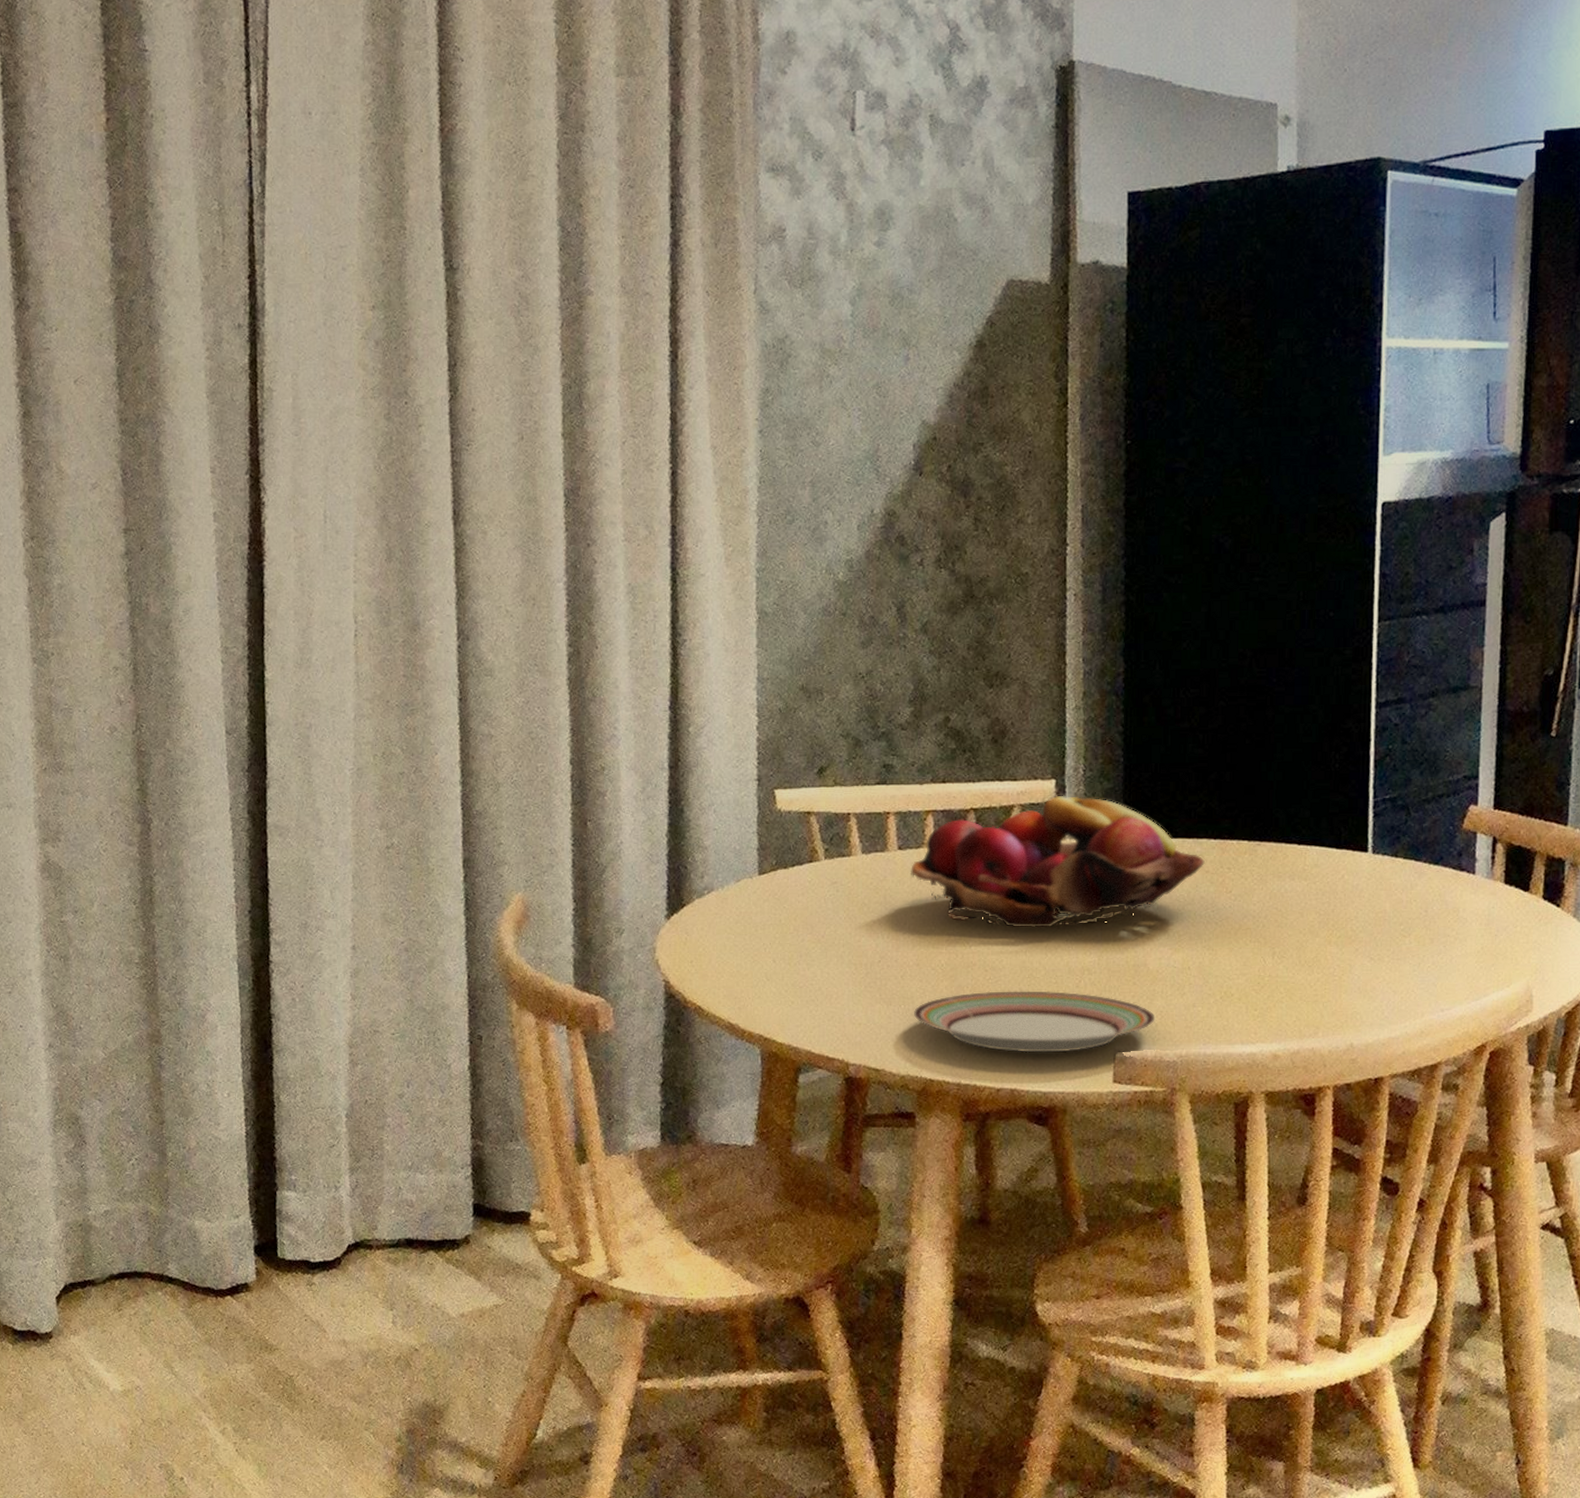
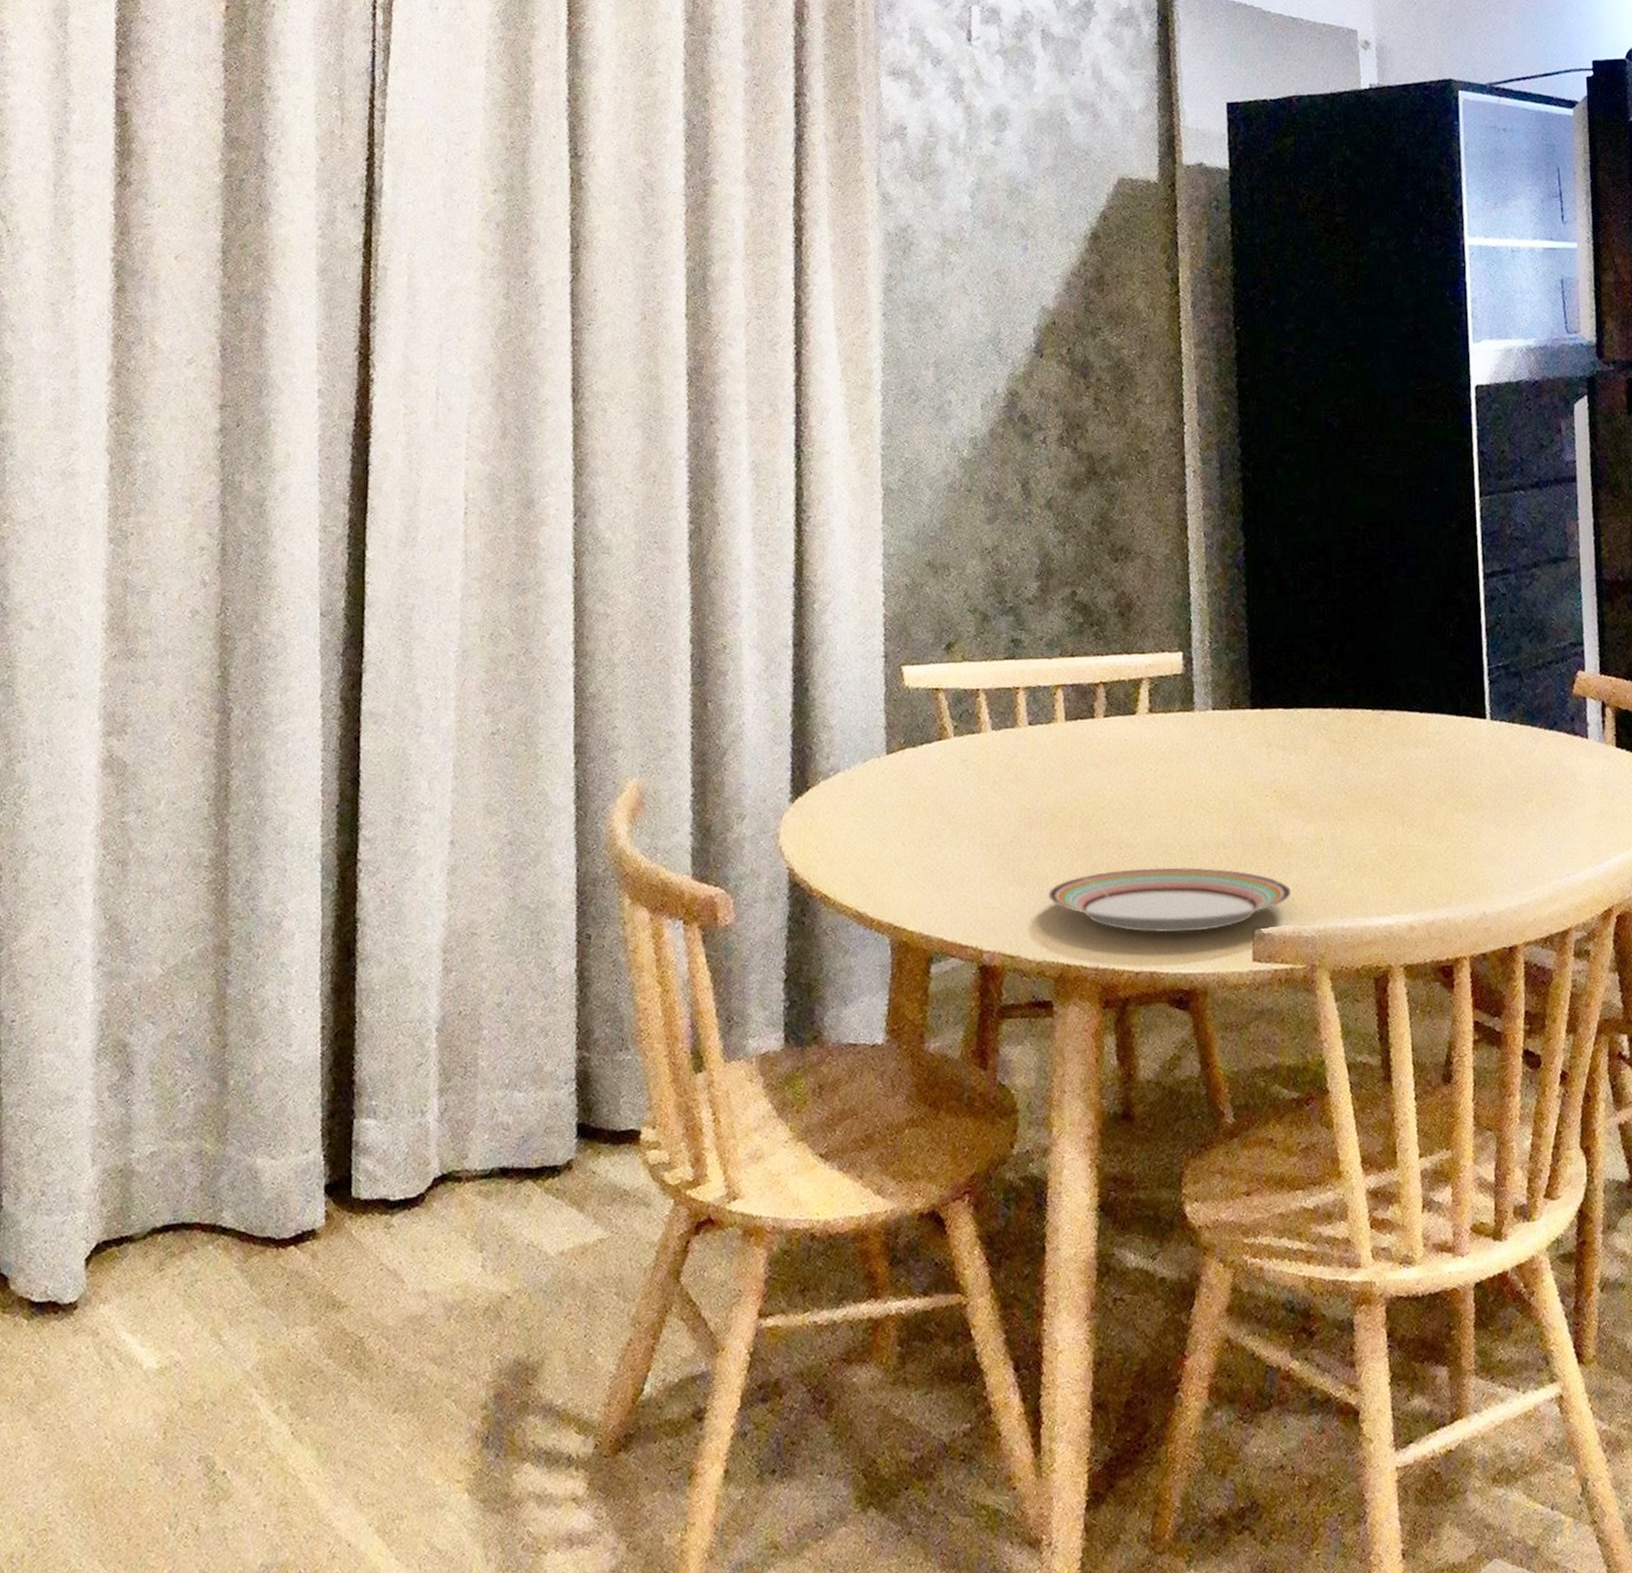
fruit basket: present [911,795,1205,928] -> none [1042,667,1331,803]

